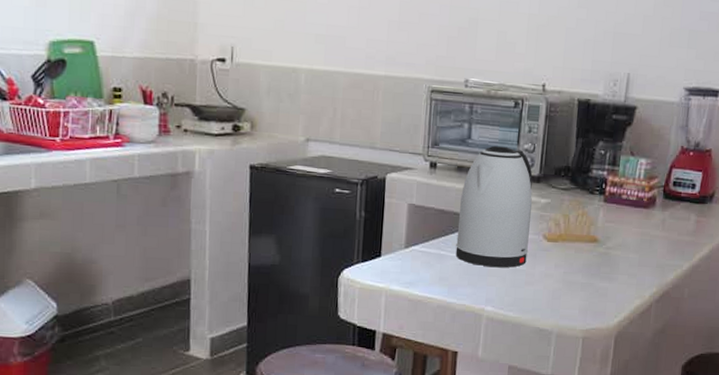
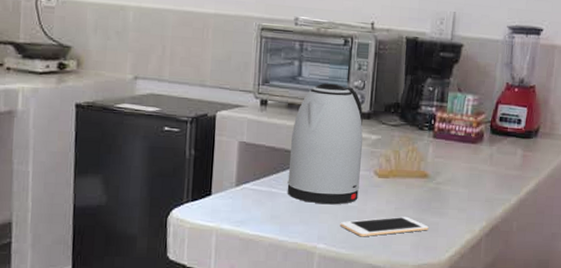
cell phone: none [508,280,597,301] -> present [340,216,429,237]

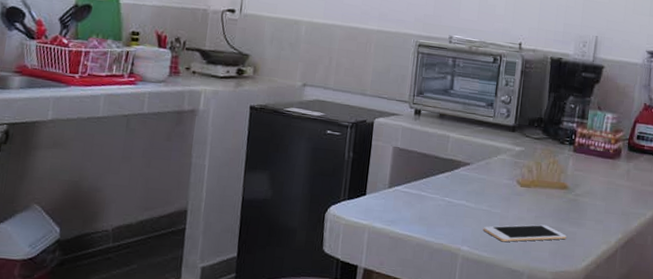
kettle: present [287,83,363,205] -> none [435,96,509,210]

